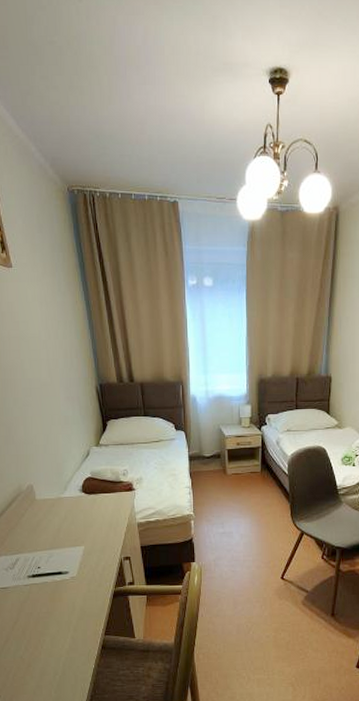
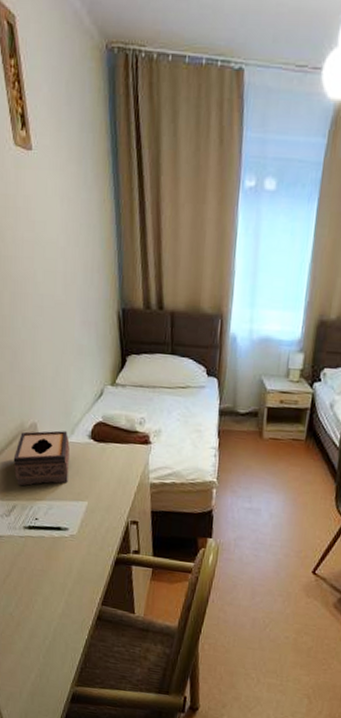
tissue box: none [14,489,65,541] -> present [13,430,70,486]

